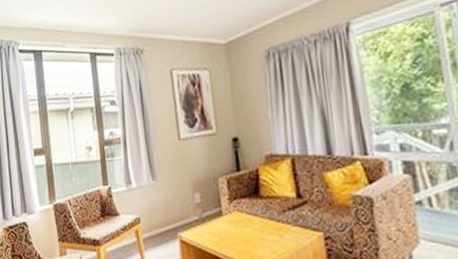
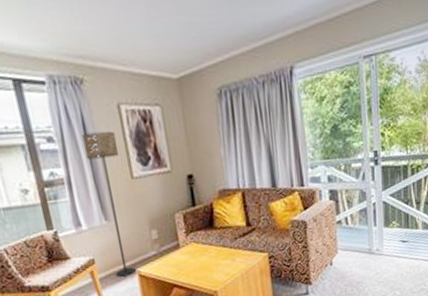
floor lamp: none [138,94,178,240] -> present [81,131,136,277]

